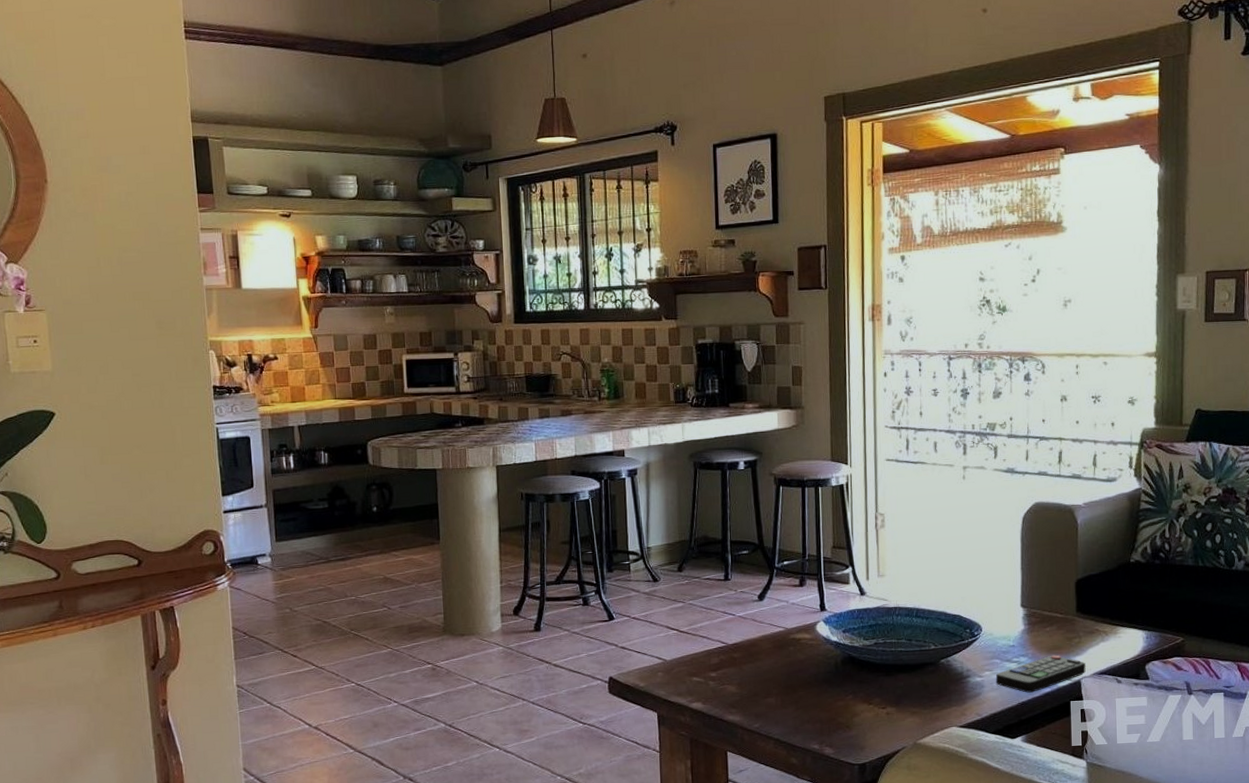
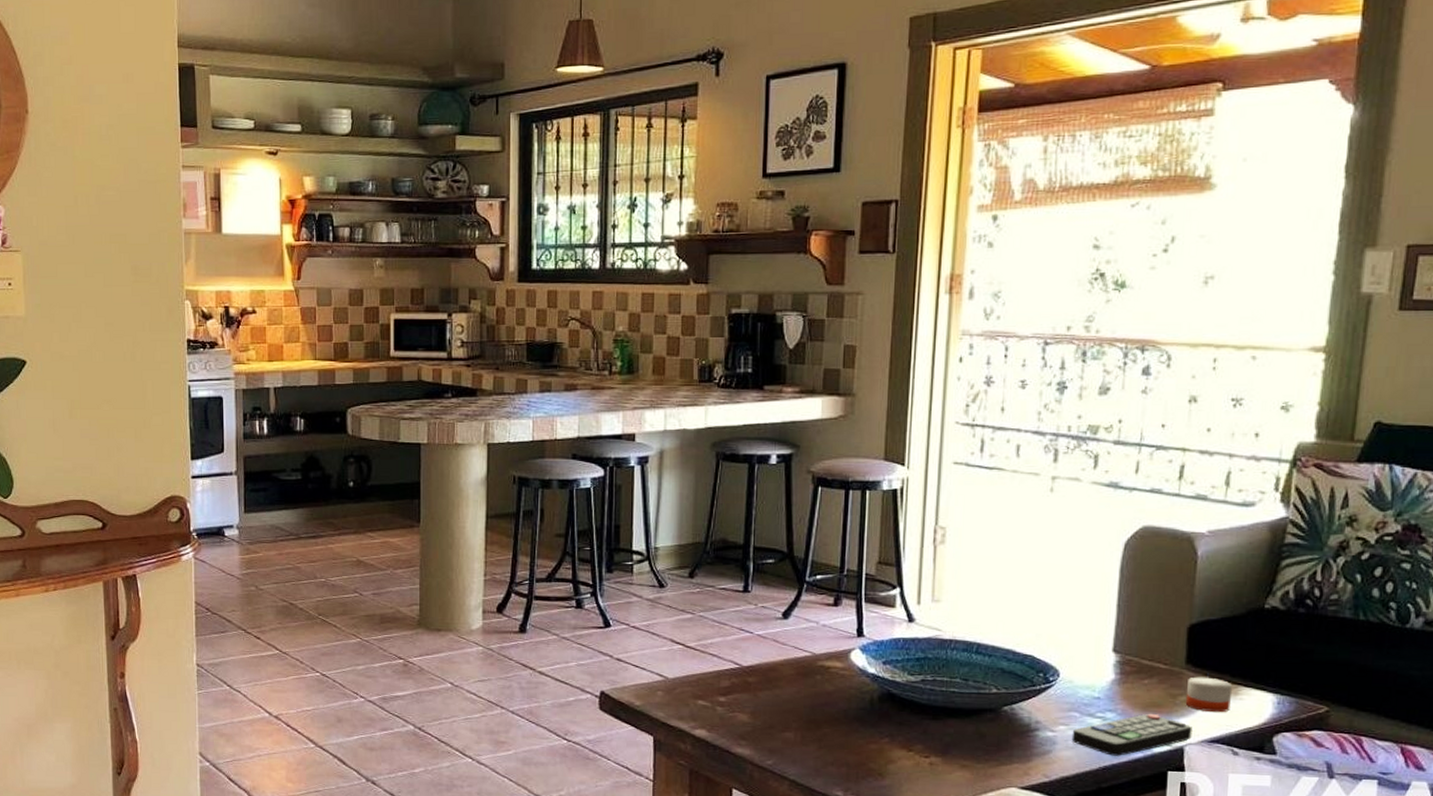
candle: none [1078,618,1113,650] -> present [1185,673,1233,713]

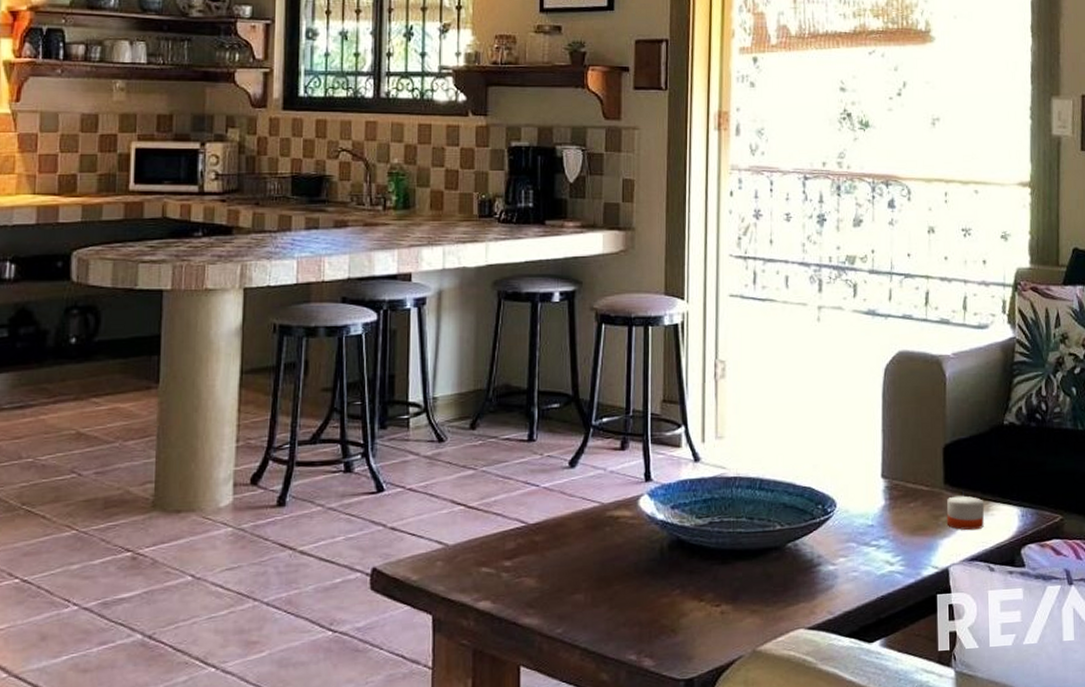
remote control: present [1071,713,1192,756] -> none [851,536,955,584]

